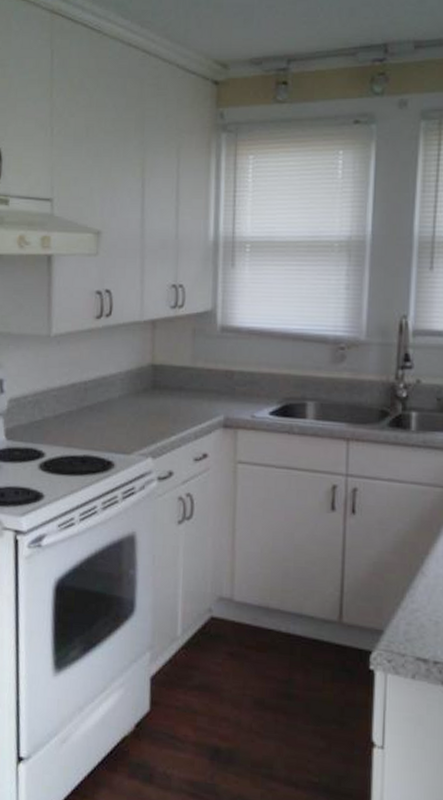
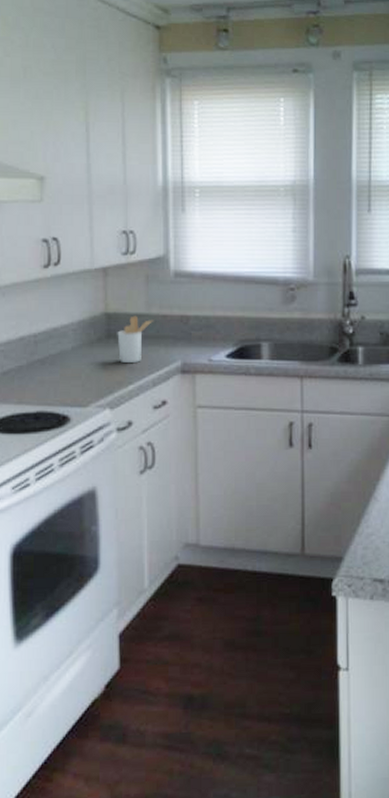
utensil holder: none [162,368,199,414] -> present [117,315,154,363]

